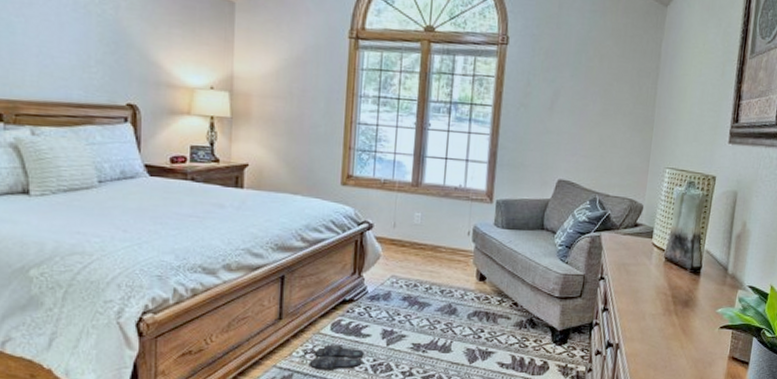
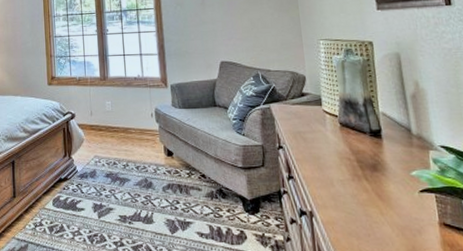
slippers: present [310,344,364,369] -> none [40,218,81,240]

